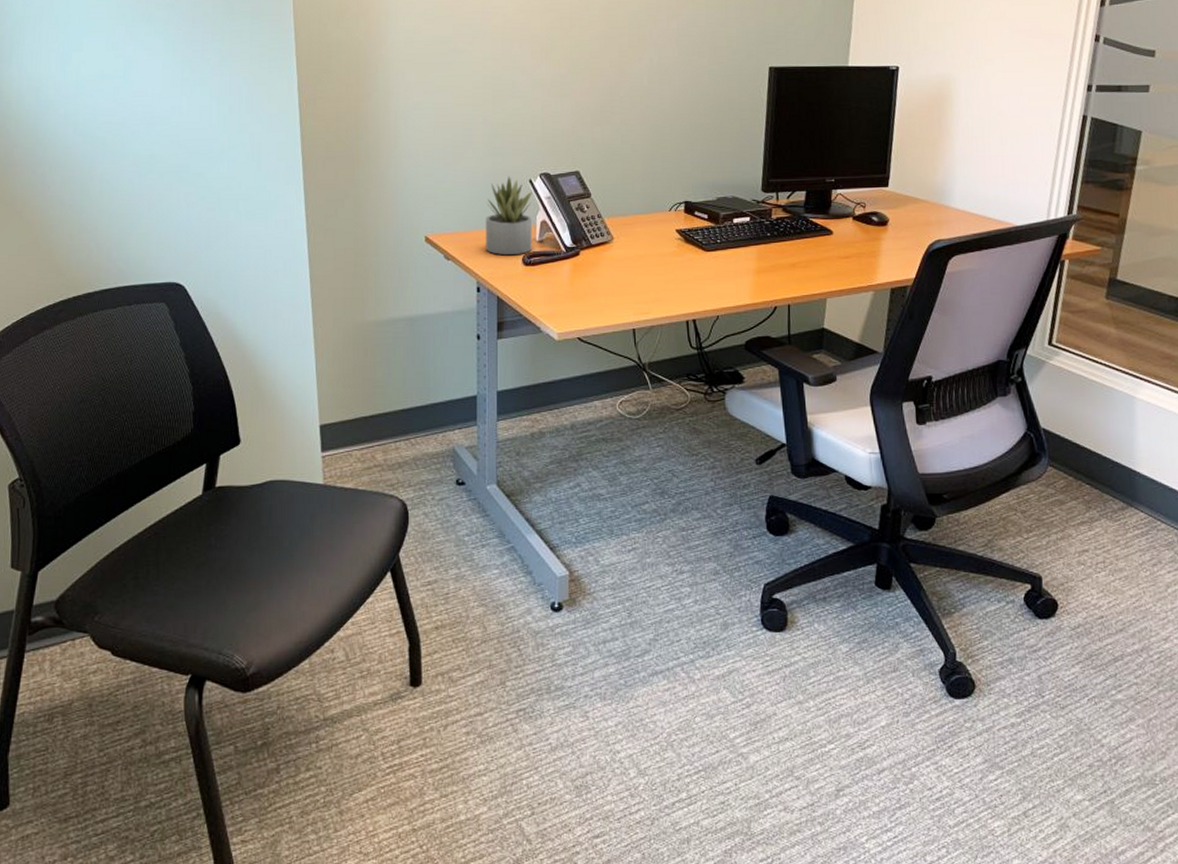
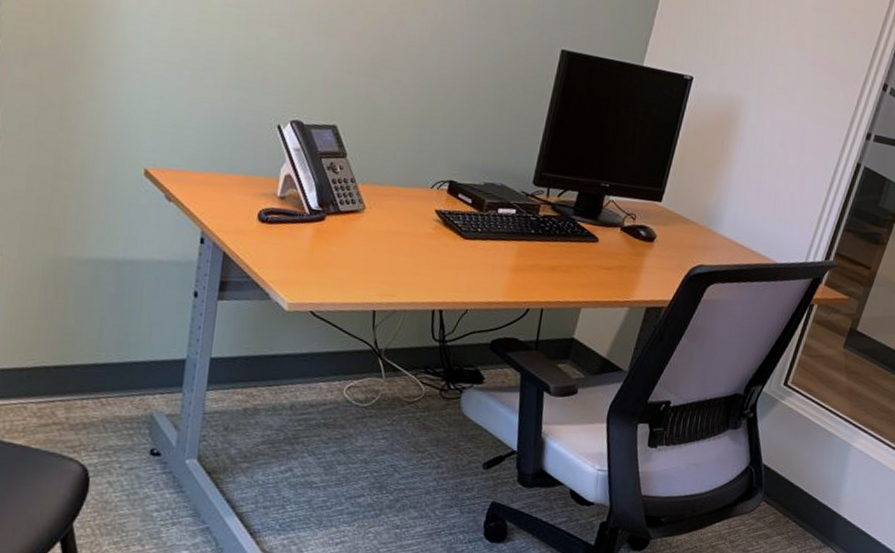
succulent plant: present [485,176,533,255] -> none [216,116,280,209]

